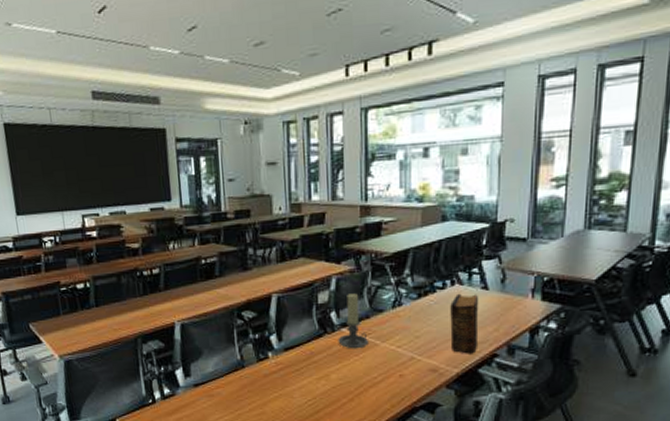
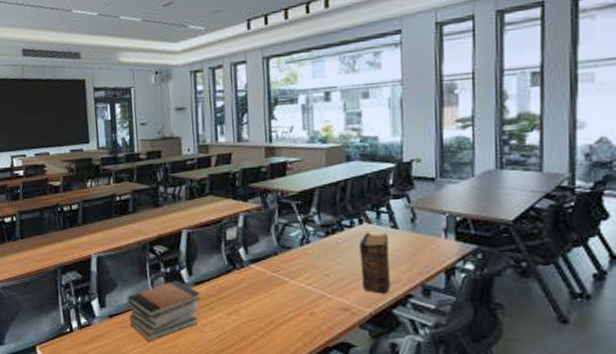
book stack: none [214,346,290,410] -> present [128,280,200,342]
candle holder: present [338,293,368,349] -> none [247,230,277,285]

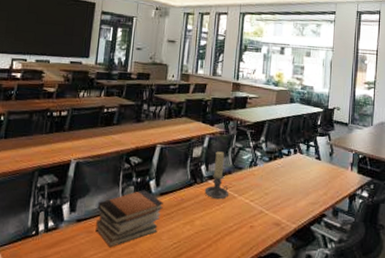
candle holder: none [247,230,277,285] -> present [204,151,228,200]
book: present [359,232,391,294] -> none [291,160,314,213]

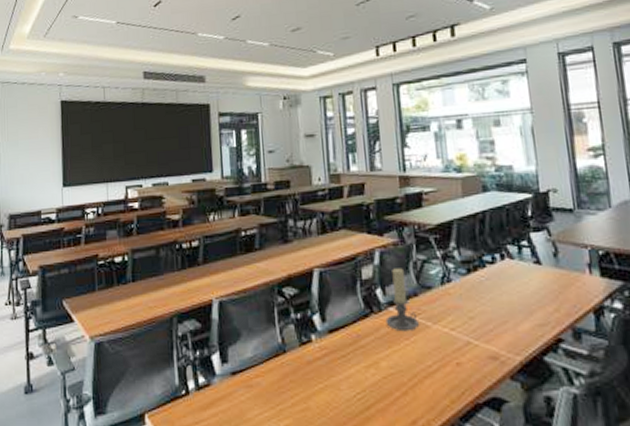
book stack: present [95,190,163,248] -> none [253,328,335,404]

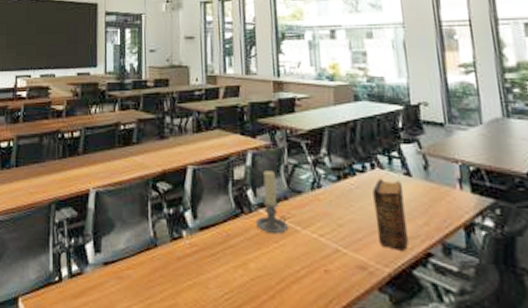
book: none [503,268,539,339] -> present [372,178,408,251]

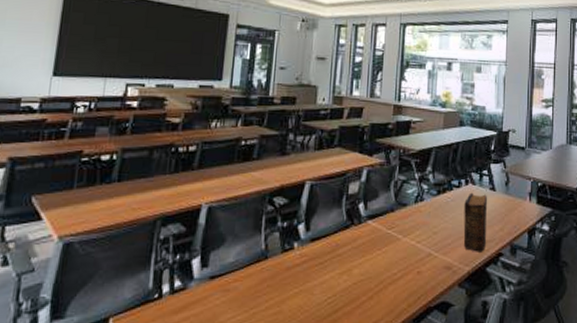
candle holder: present [255,171,288,235] -> none [363,186,391,243]

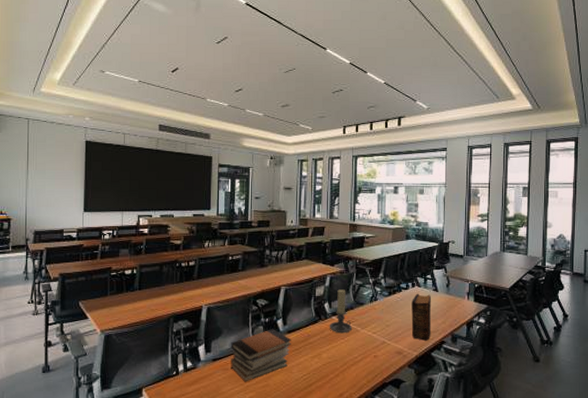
book stack: none [233,236,315,308] -> present [231,329,291,382]
candle holder: none [363,186,391,243] -> present [329,289,352,334]

